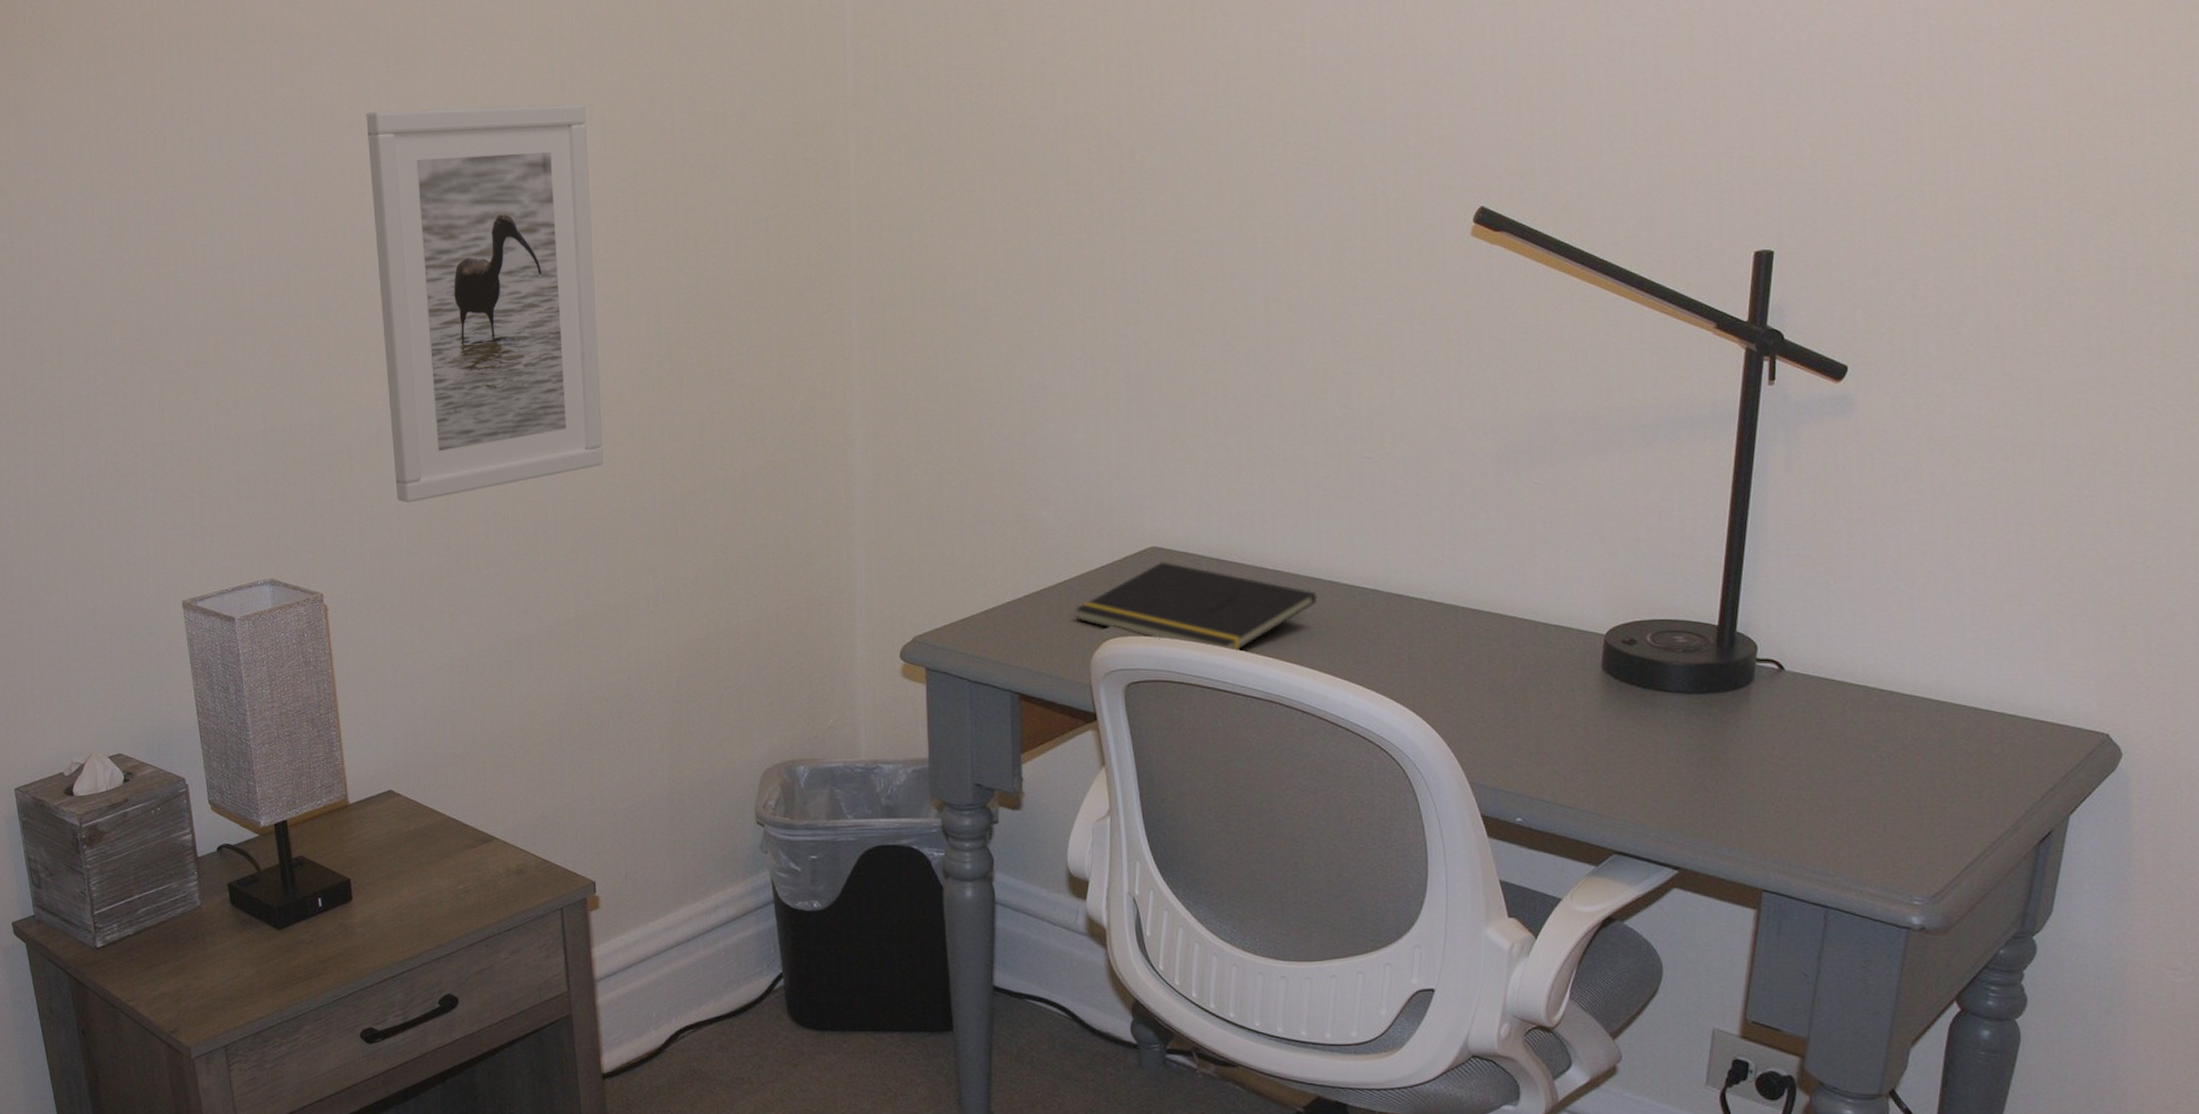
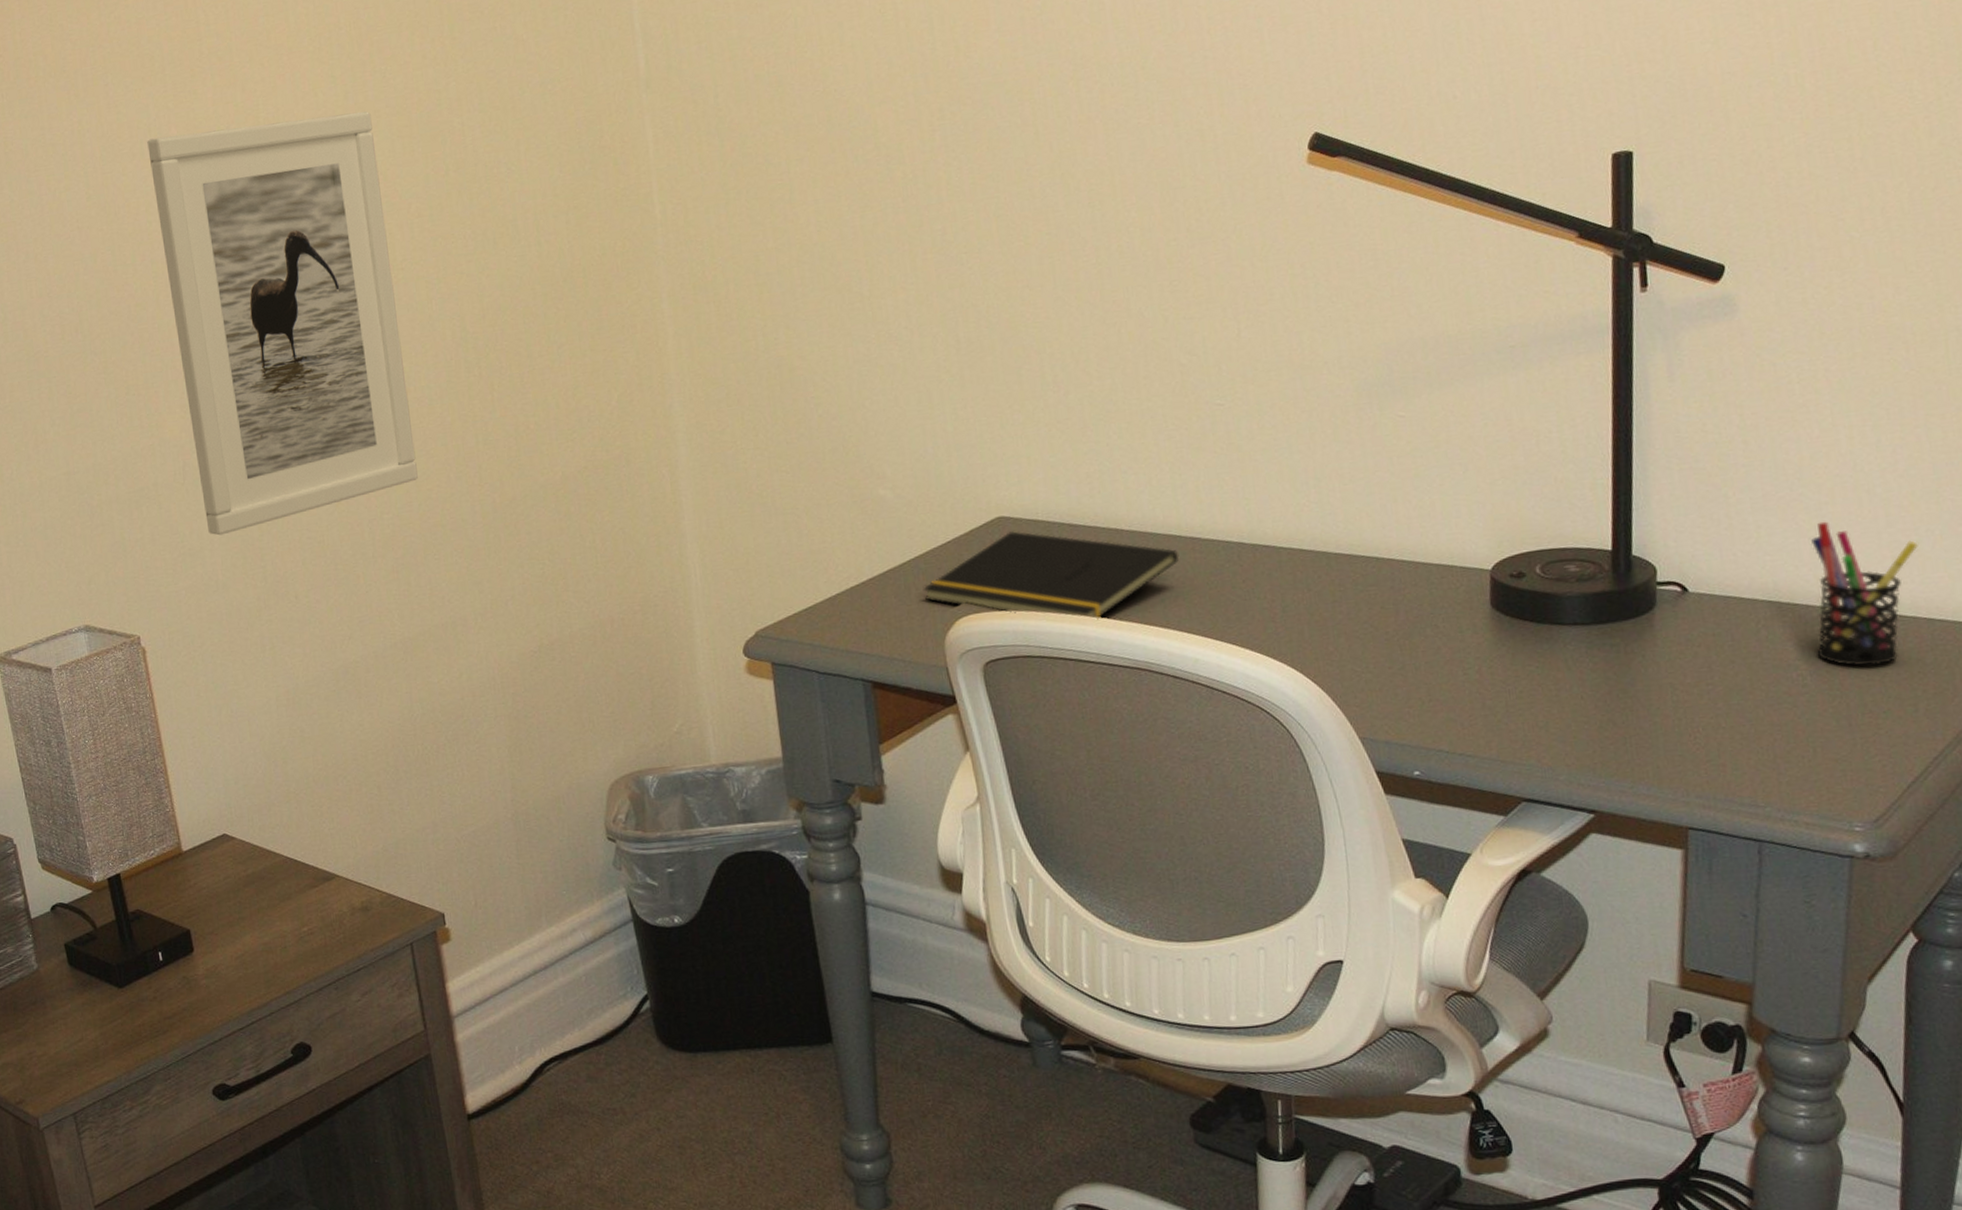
pen holder: none [1896,614,1998,752] -> present [1811,521,1918,666]

